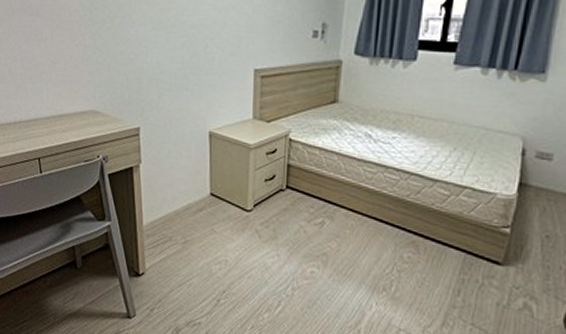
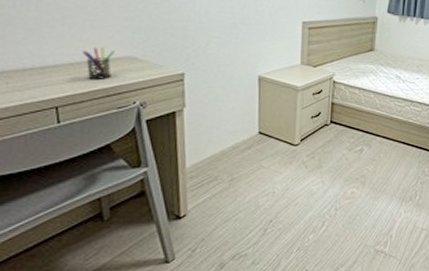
pen holder: none [56,101,81,133] -> present [82,47,114,79]

